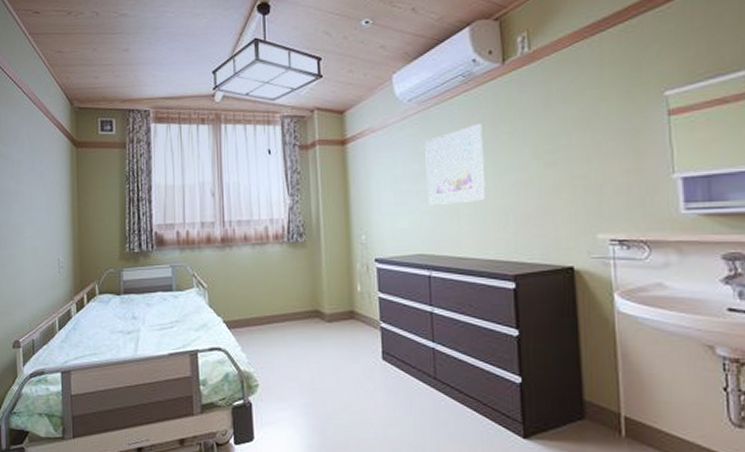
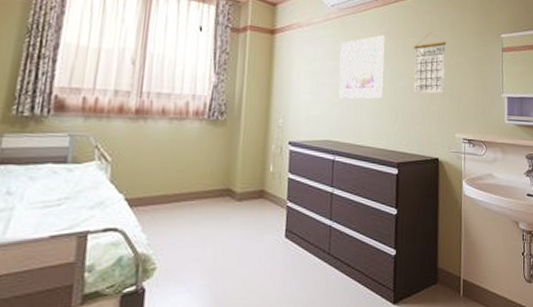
calendar: none [524,109,575,189] -> present [413,33,446,94]

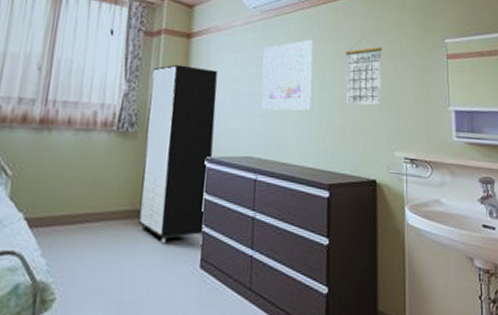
storage cabinet: none [229,58,299,217] -> present [137,64,217,243]

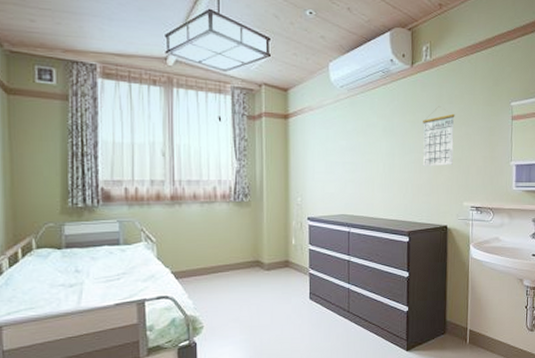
storage cabinet: present [137,64,217,243] -> none [257,142,314,283]
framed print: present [261,39,313,111] -> none [351,112,394,176]

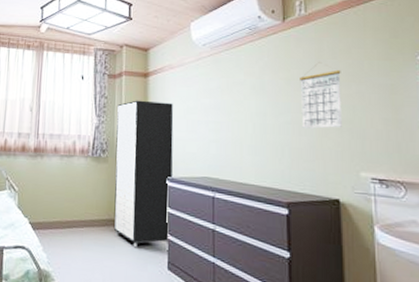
storage cabinet: none [257,142,314,283] -> present [113,100,174,247]

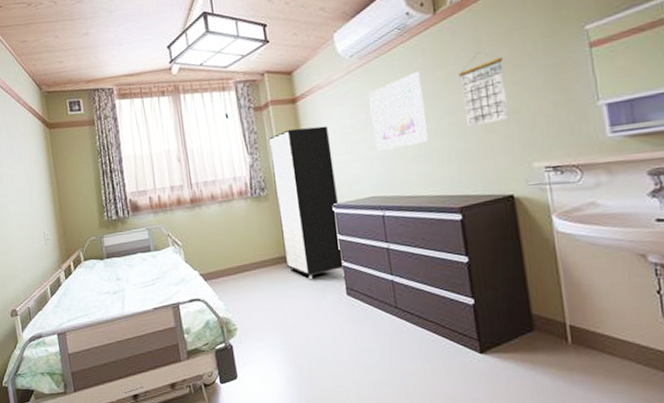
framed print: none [215,69,265,136] -> present [369,71,429,152]

